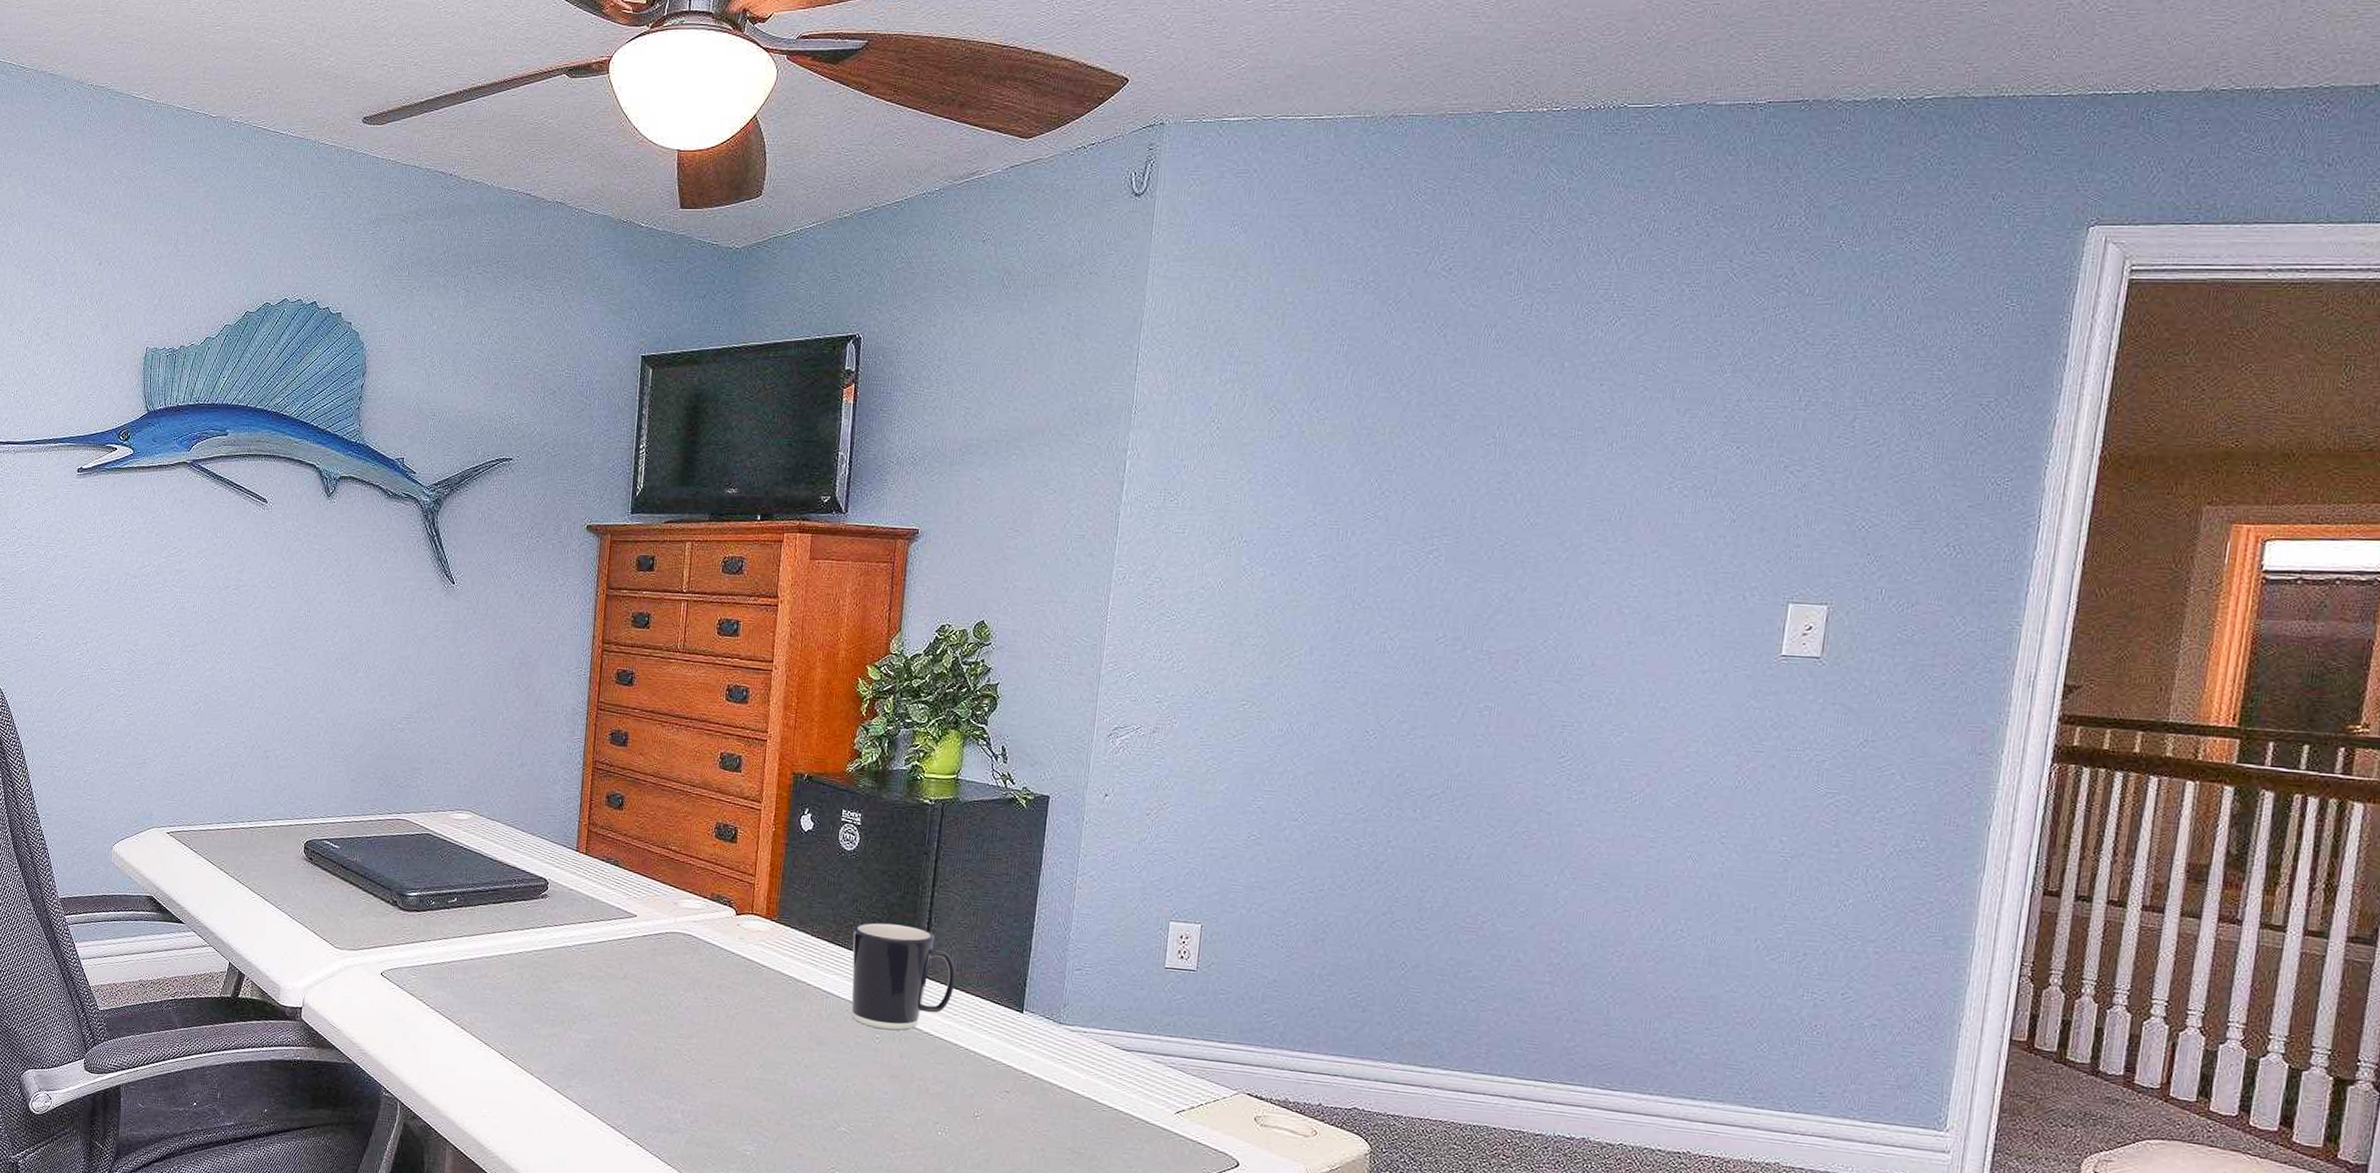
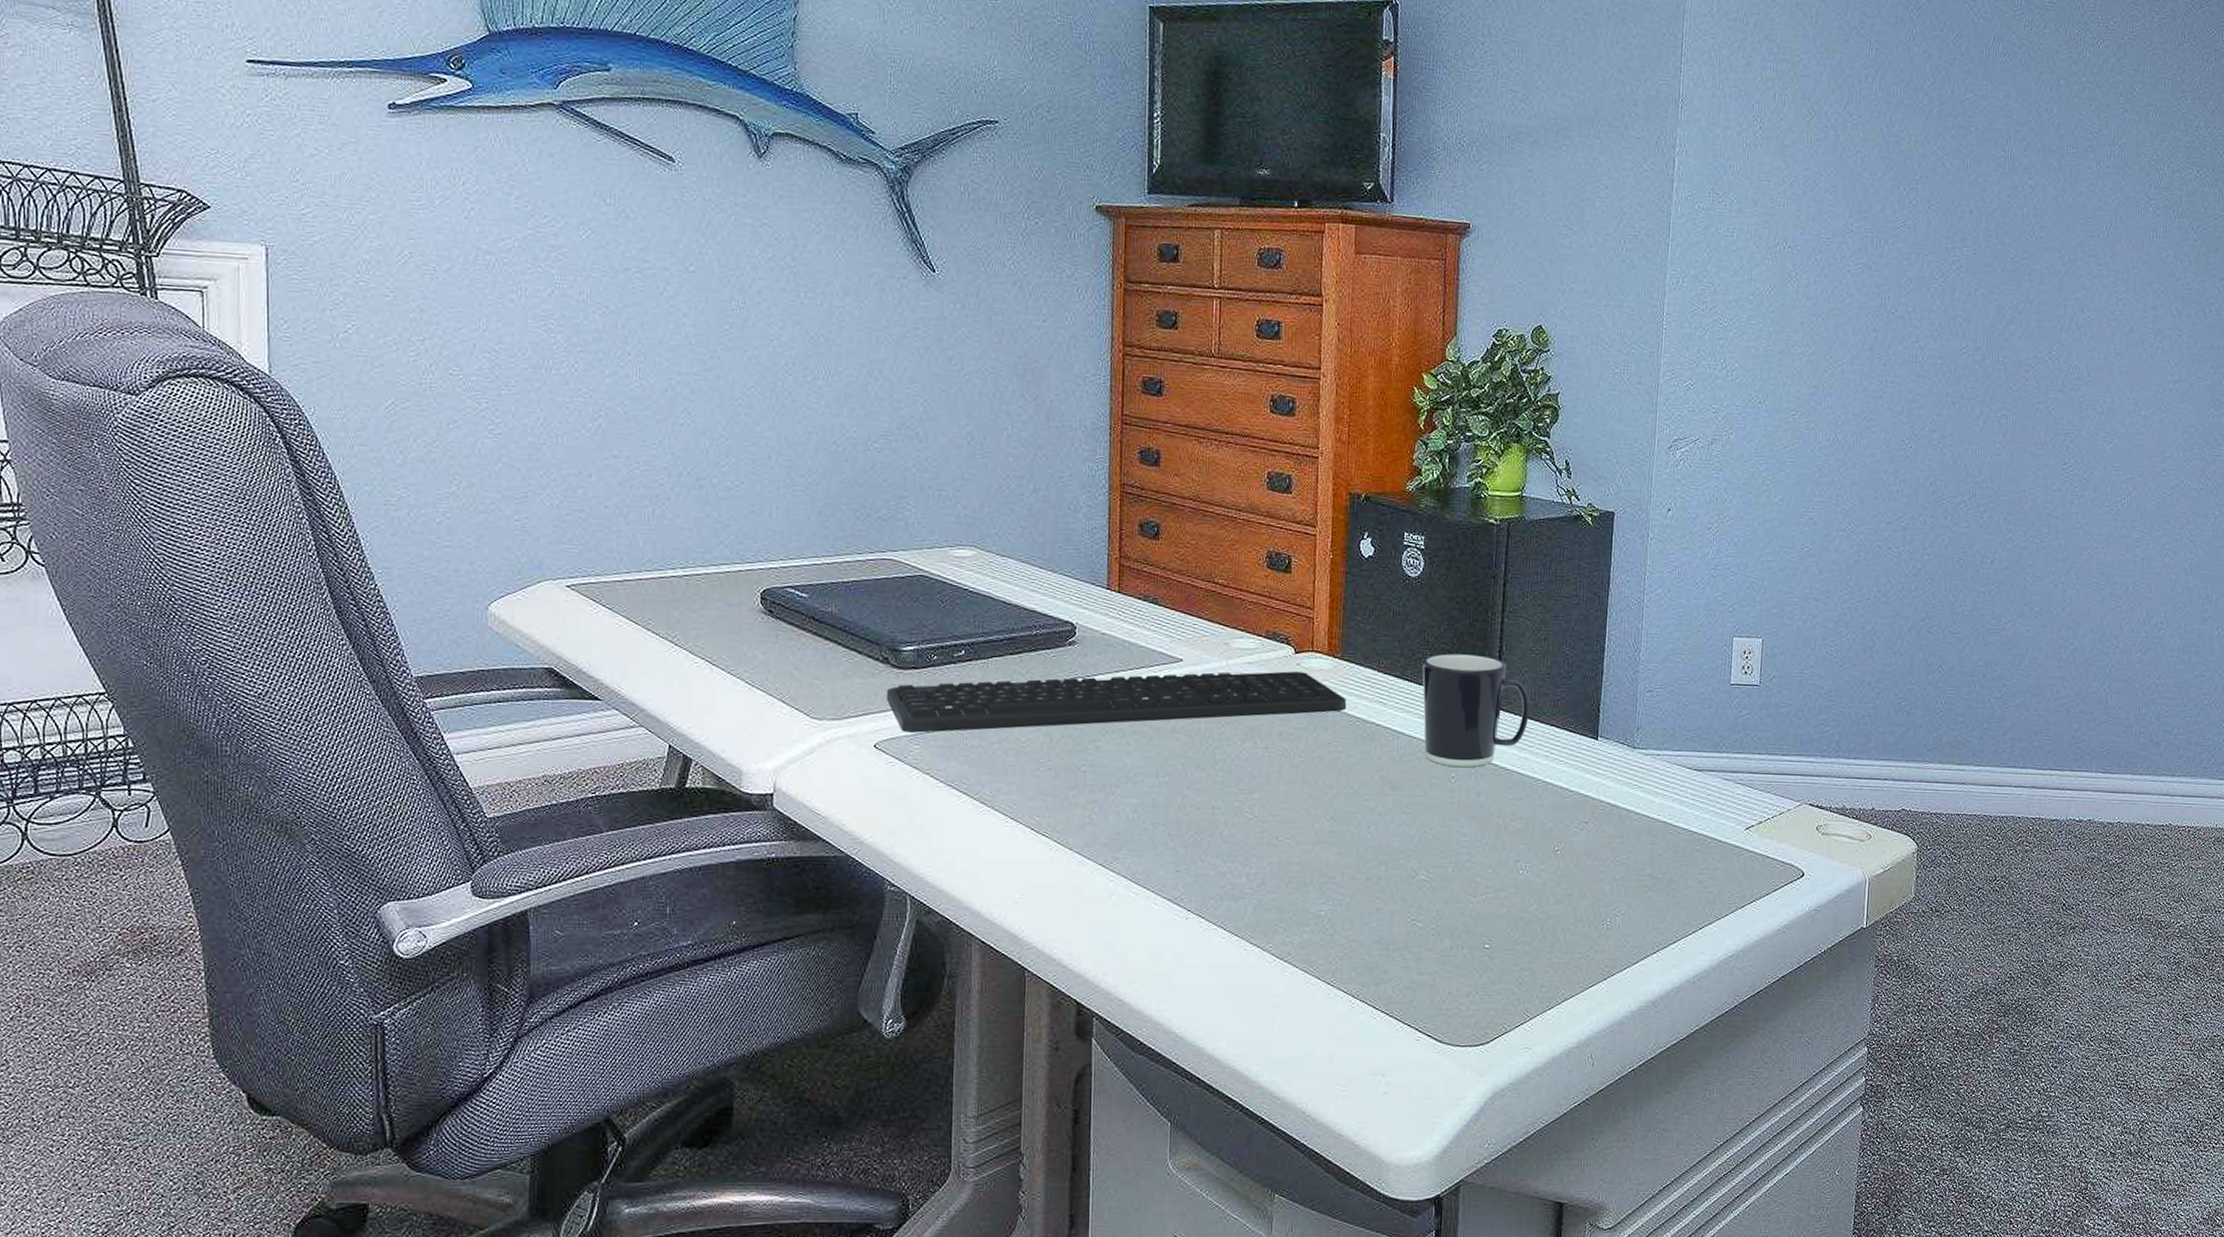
computer keyboard: none [393,923,780,971] -> present [887,671,1346,733]

